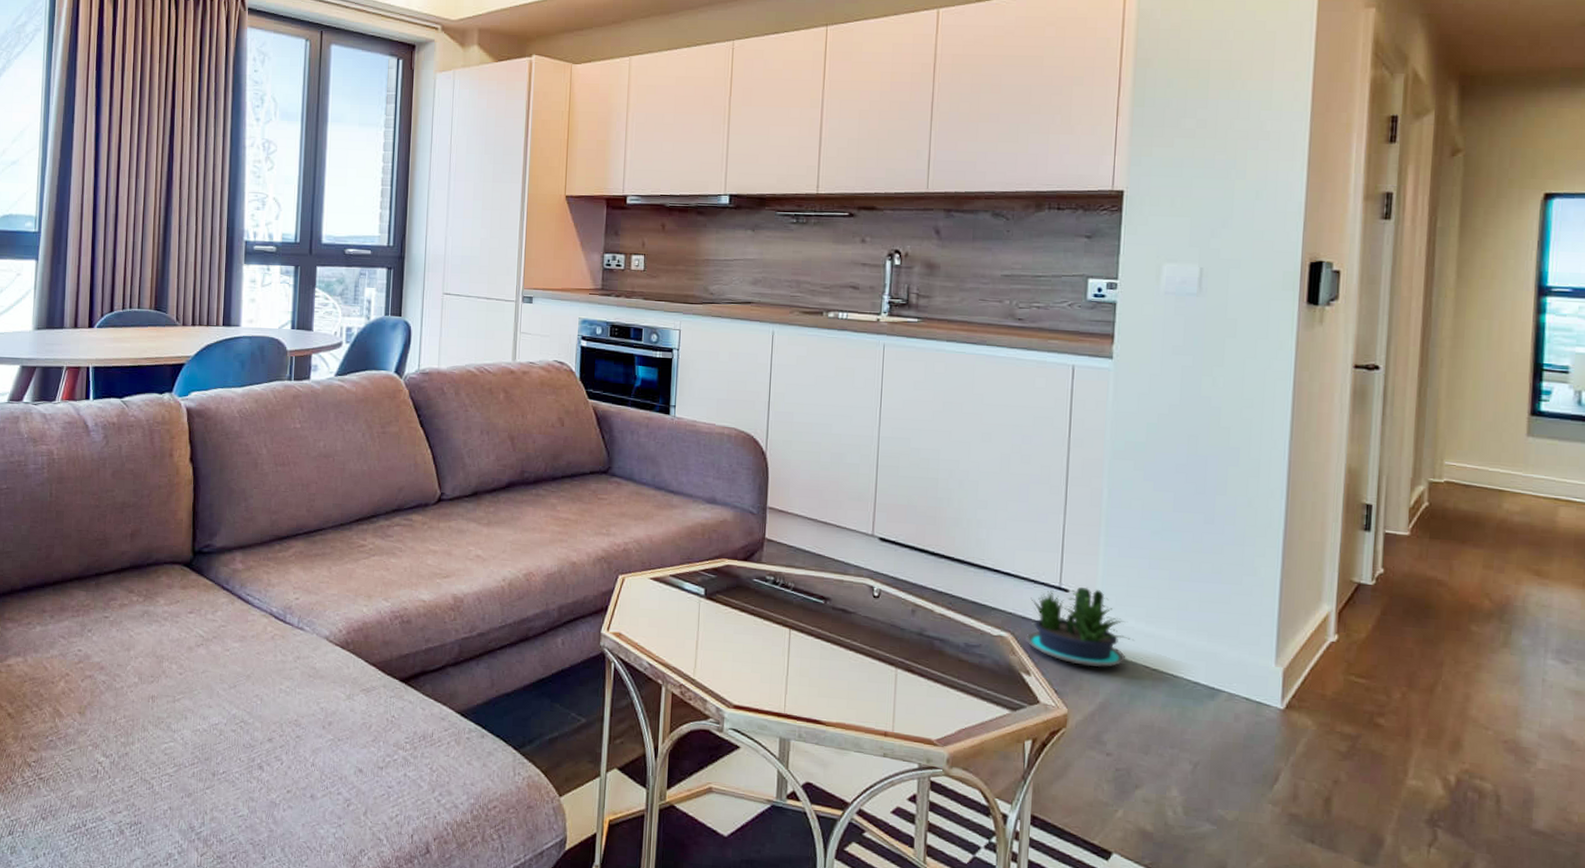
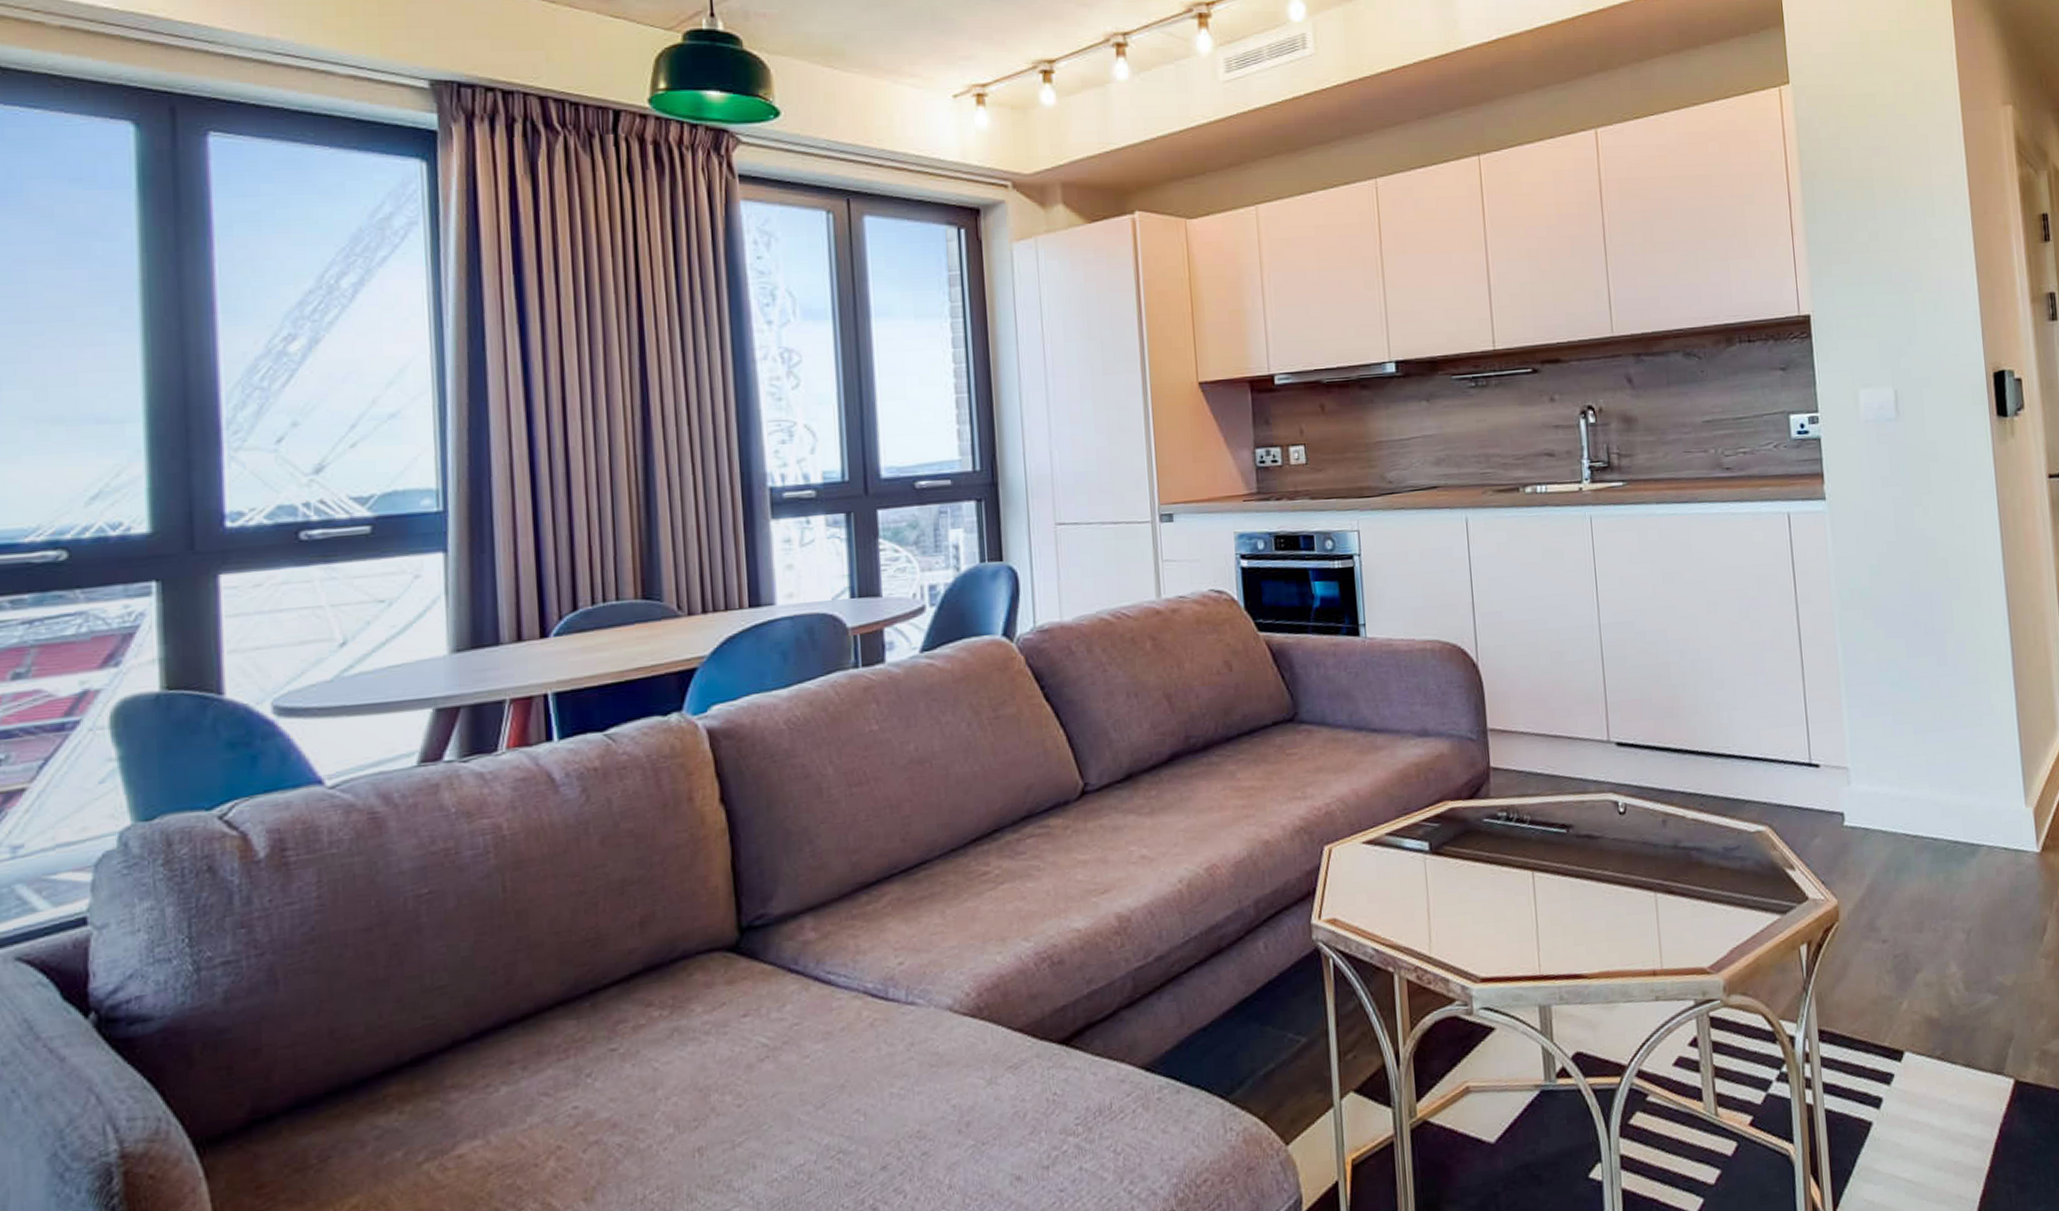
potted plant: present [1026,586,1135,667] -> none [1783,757,1892,847]

